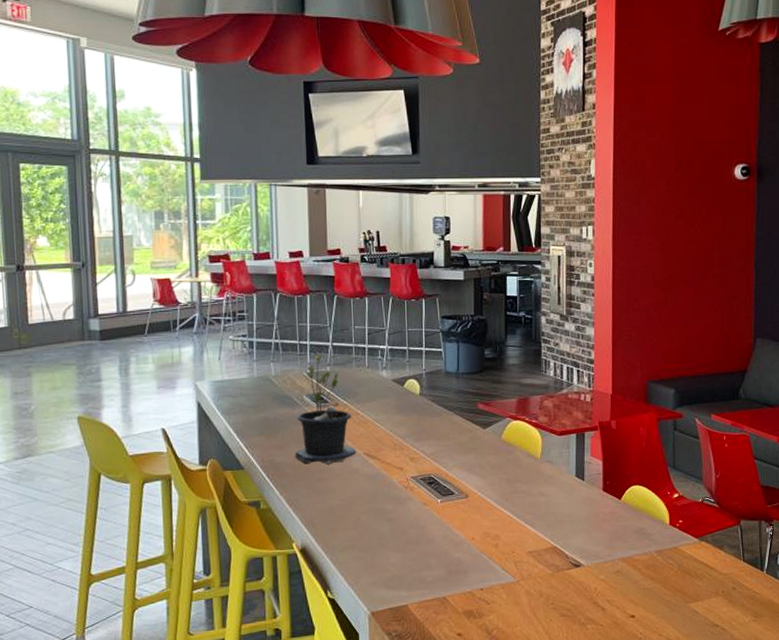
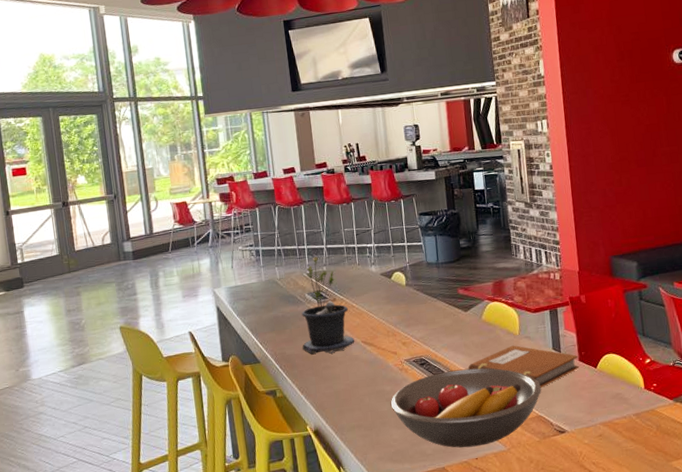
fruit bowl: none [391,491,559,577] -> present [390,368,542,448]
notebook: none [481,469,603,517] -> present [468,345,580,388]

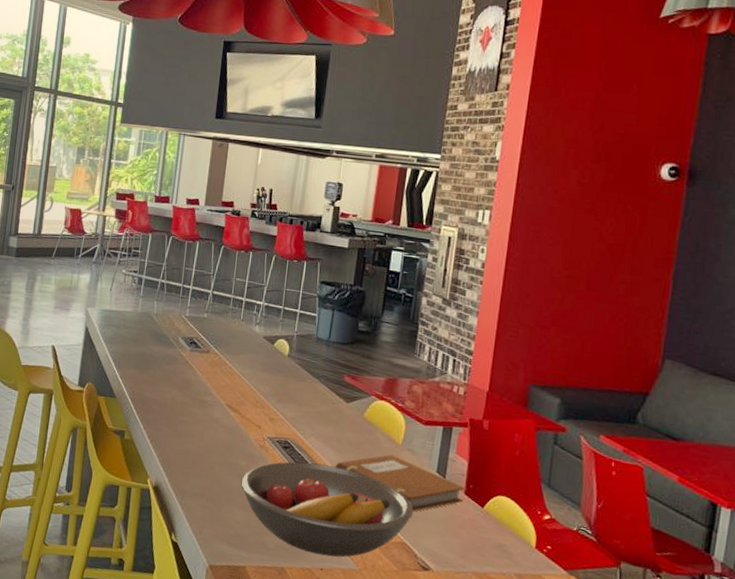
potted plant: present [301,257,355,354] -> none [162,300,220,409]

